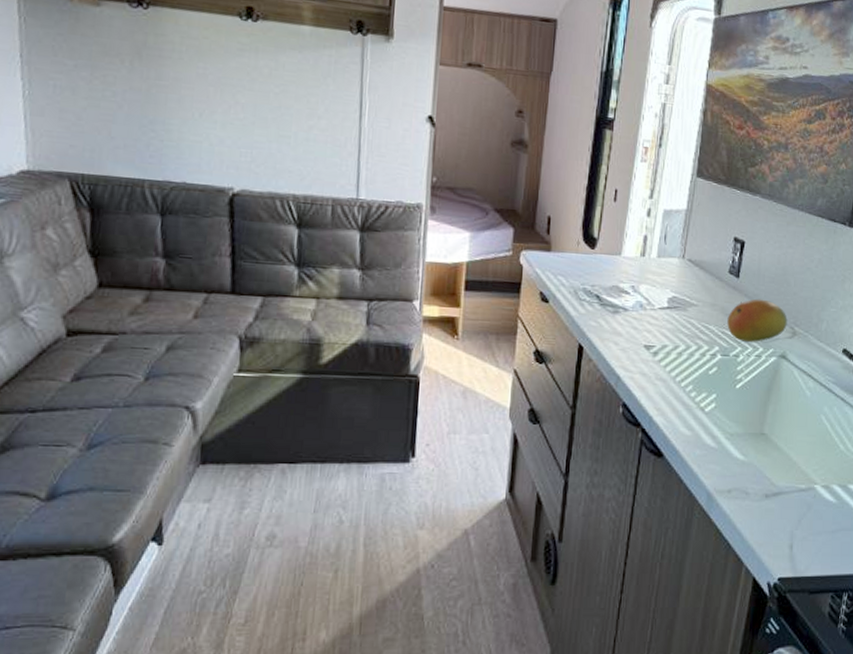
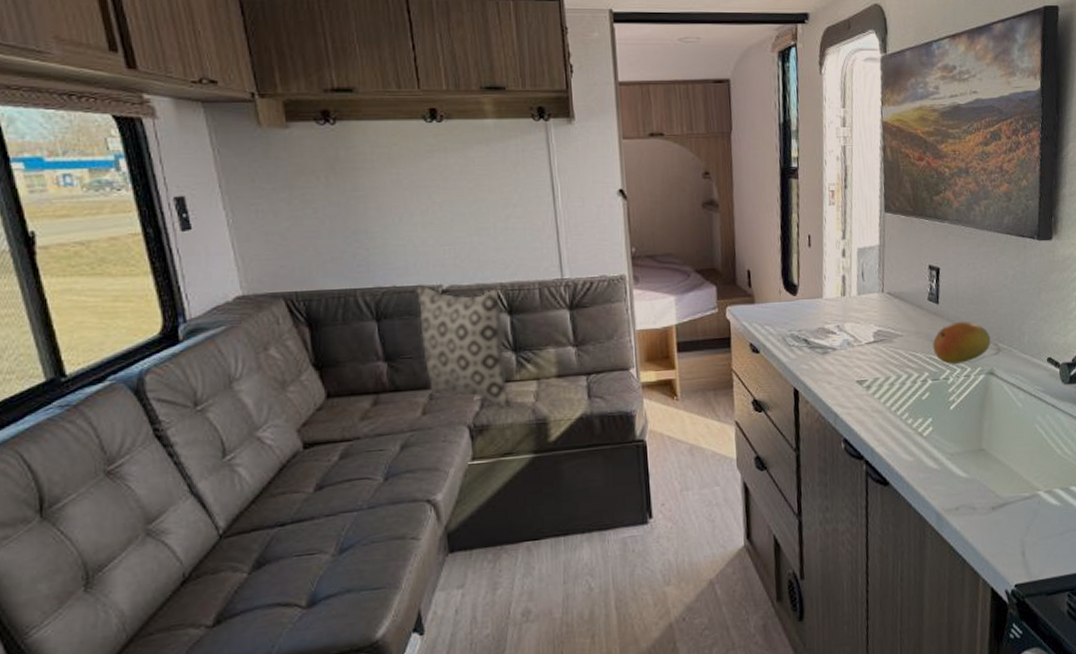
pillow: none [204,183,291,324] -> present [416,284,510,408]

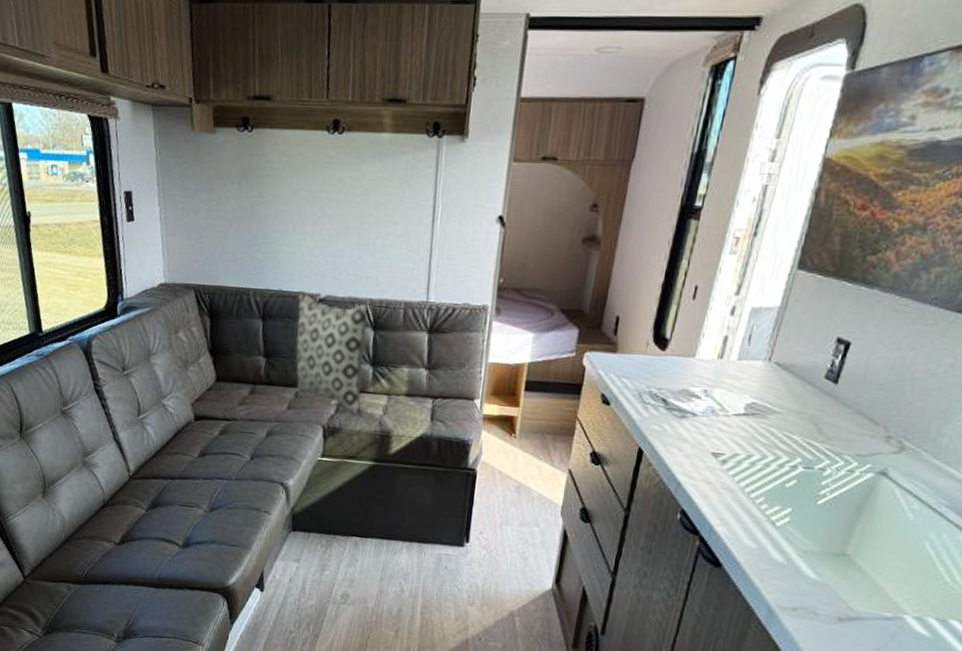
fruit: present [933,321,991,364] -> none [815,407,896,456]

